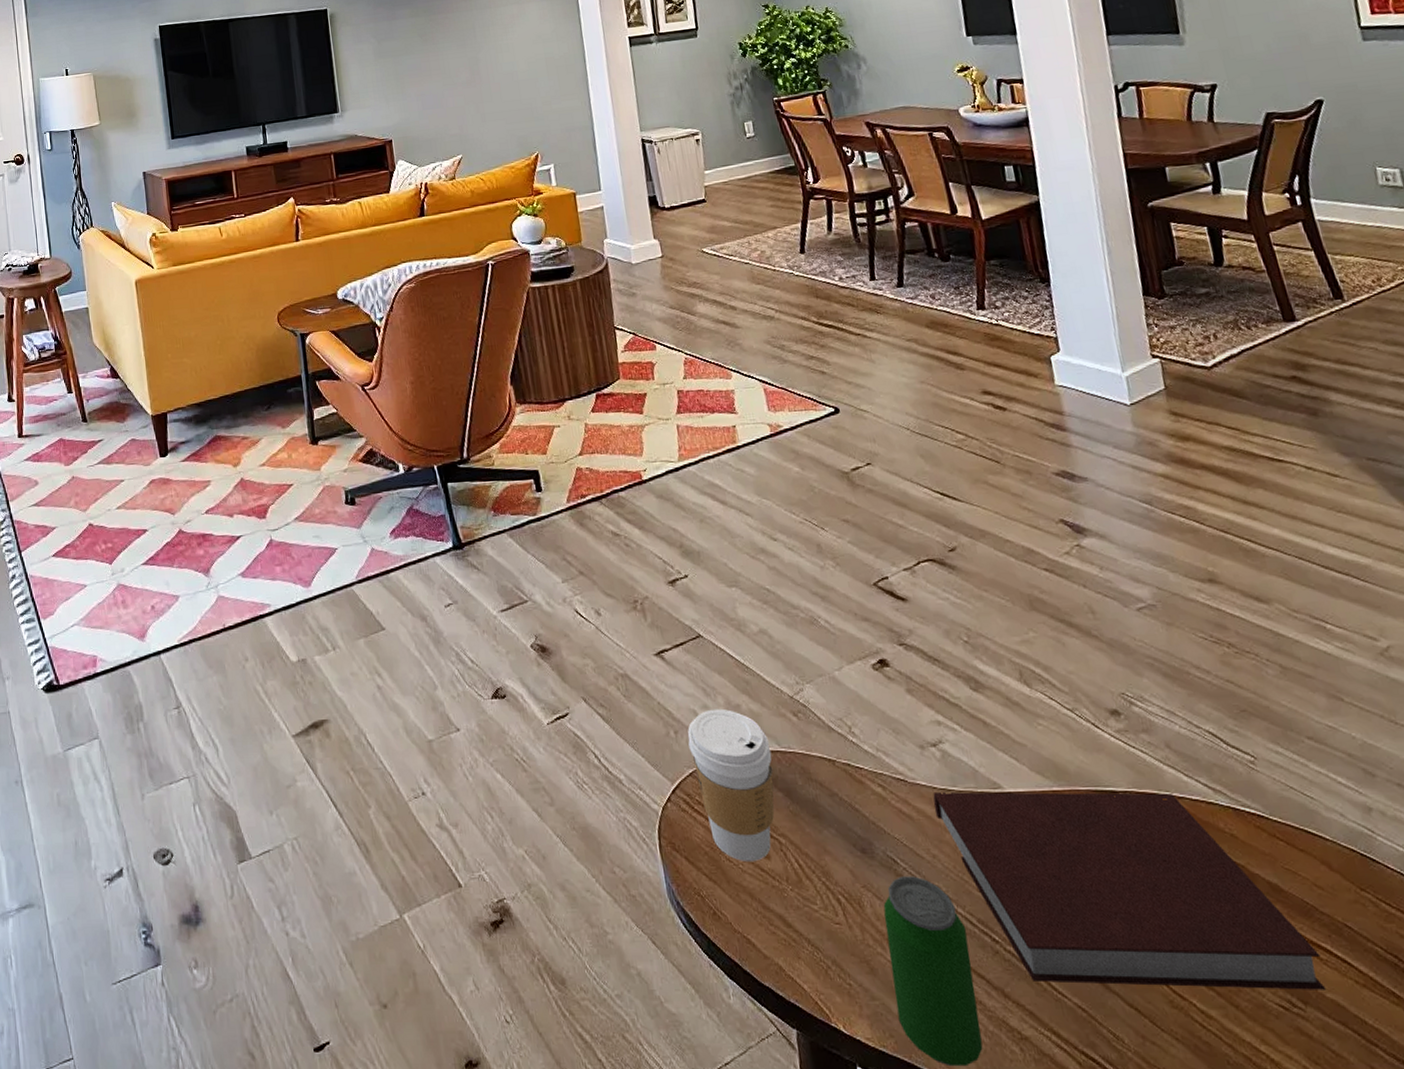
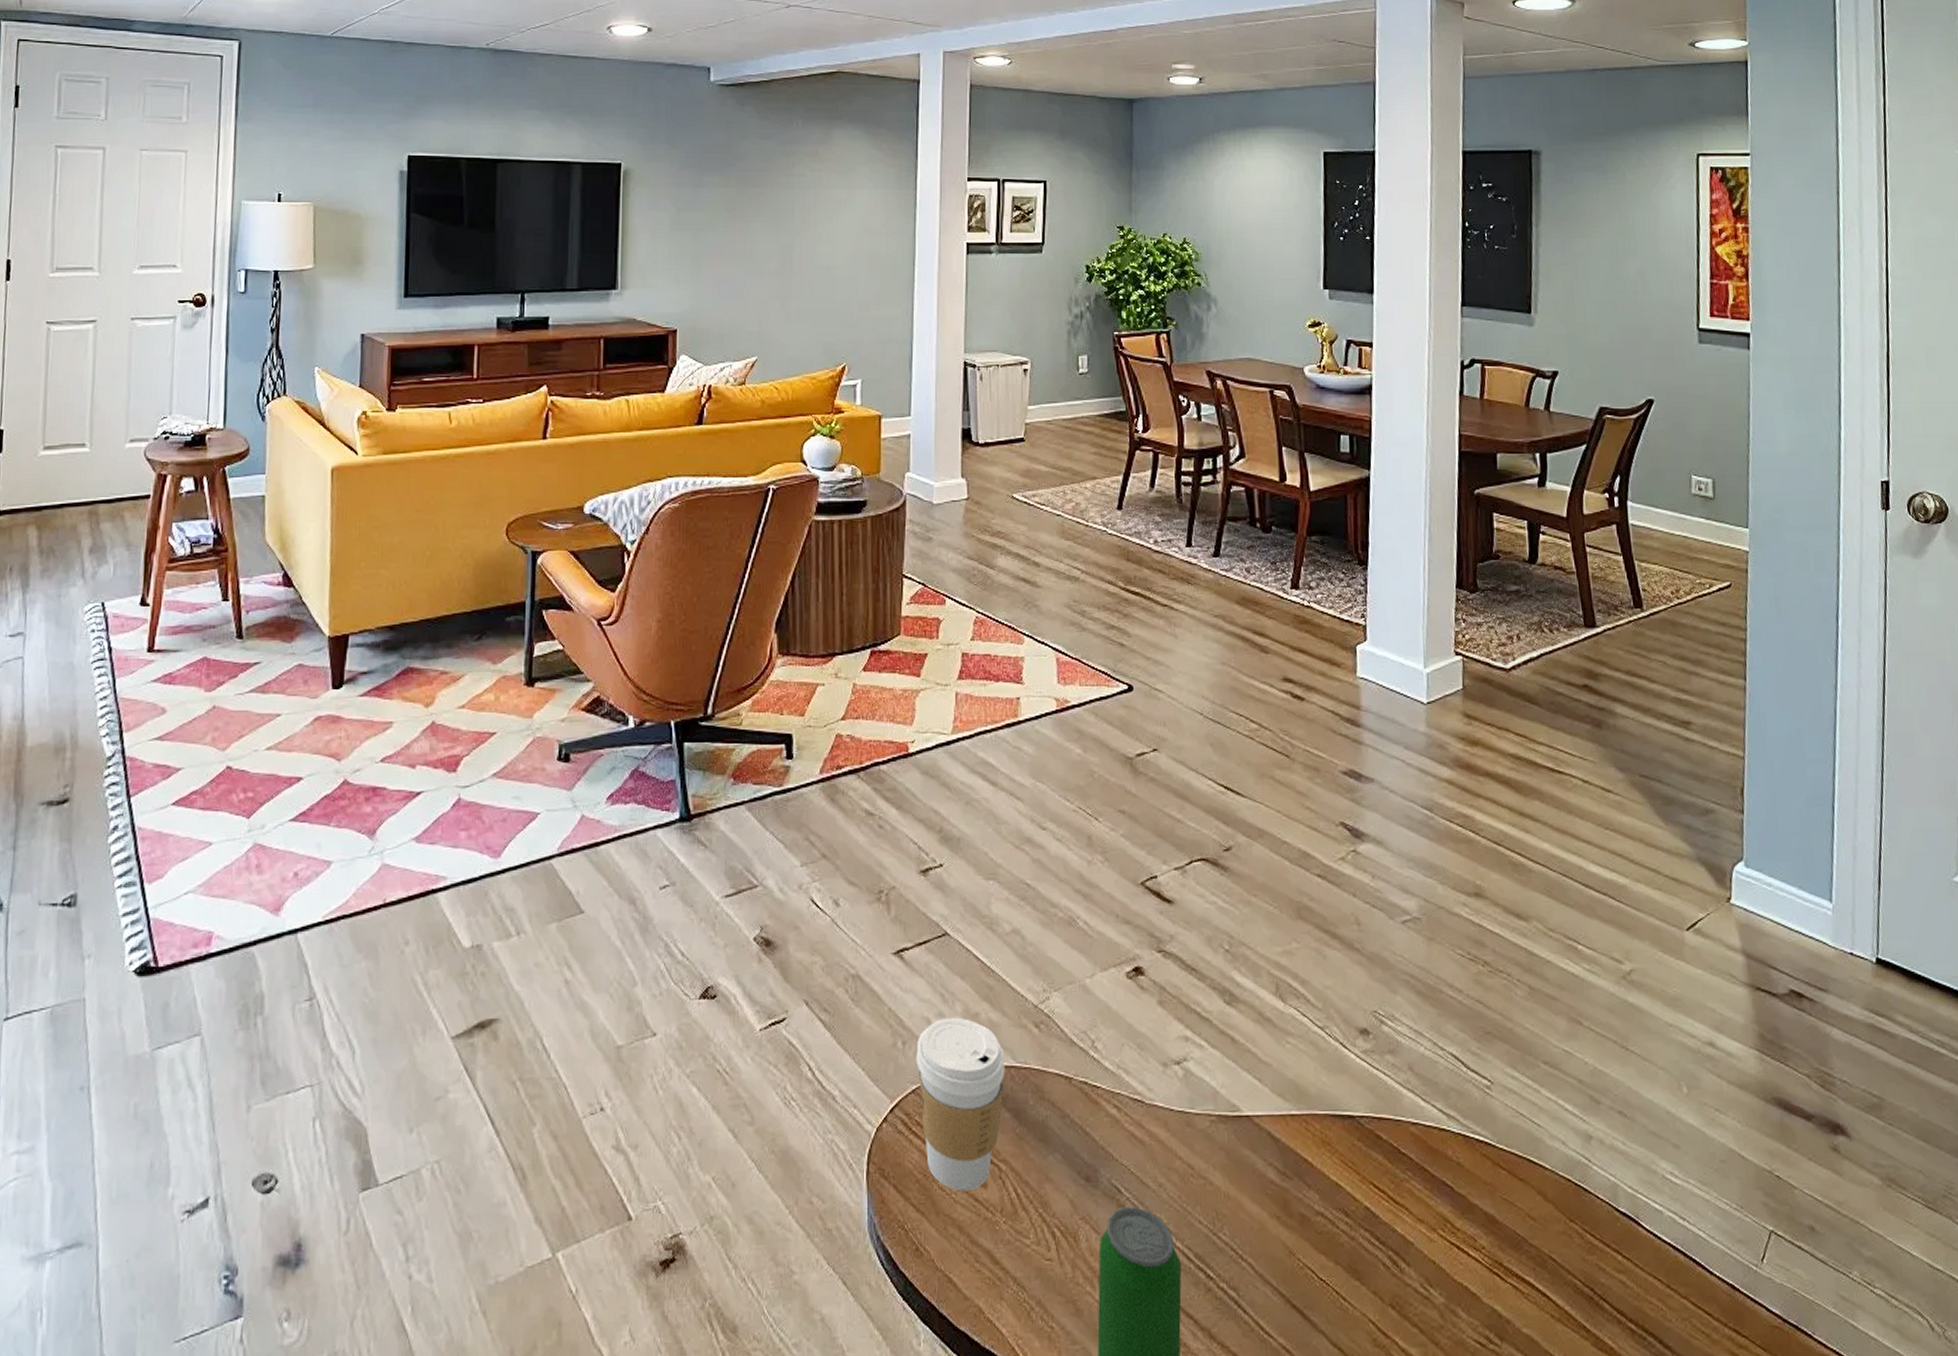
notebook: present [933,791,1327,990] -> none [1168,1114,1524,1326]

